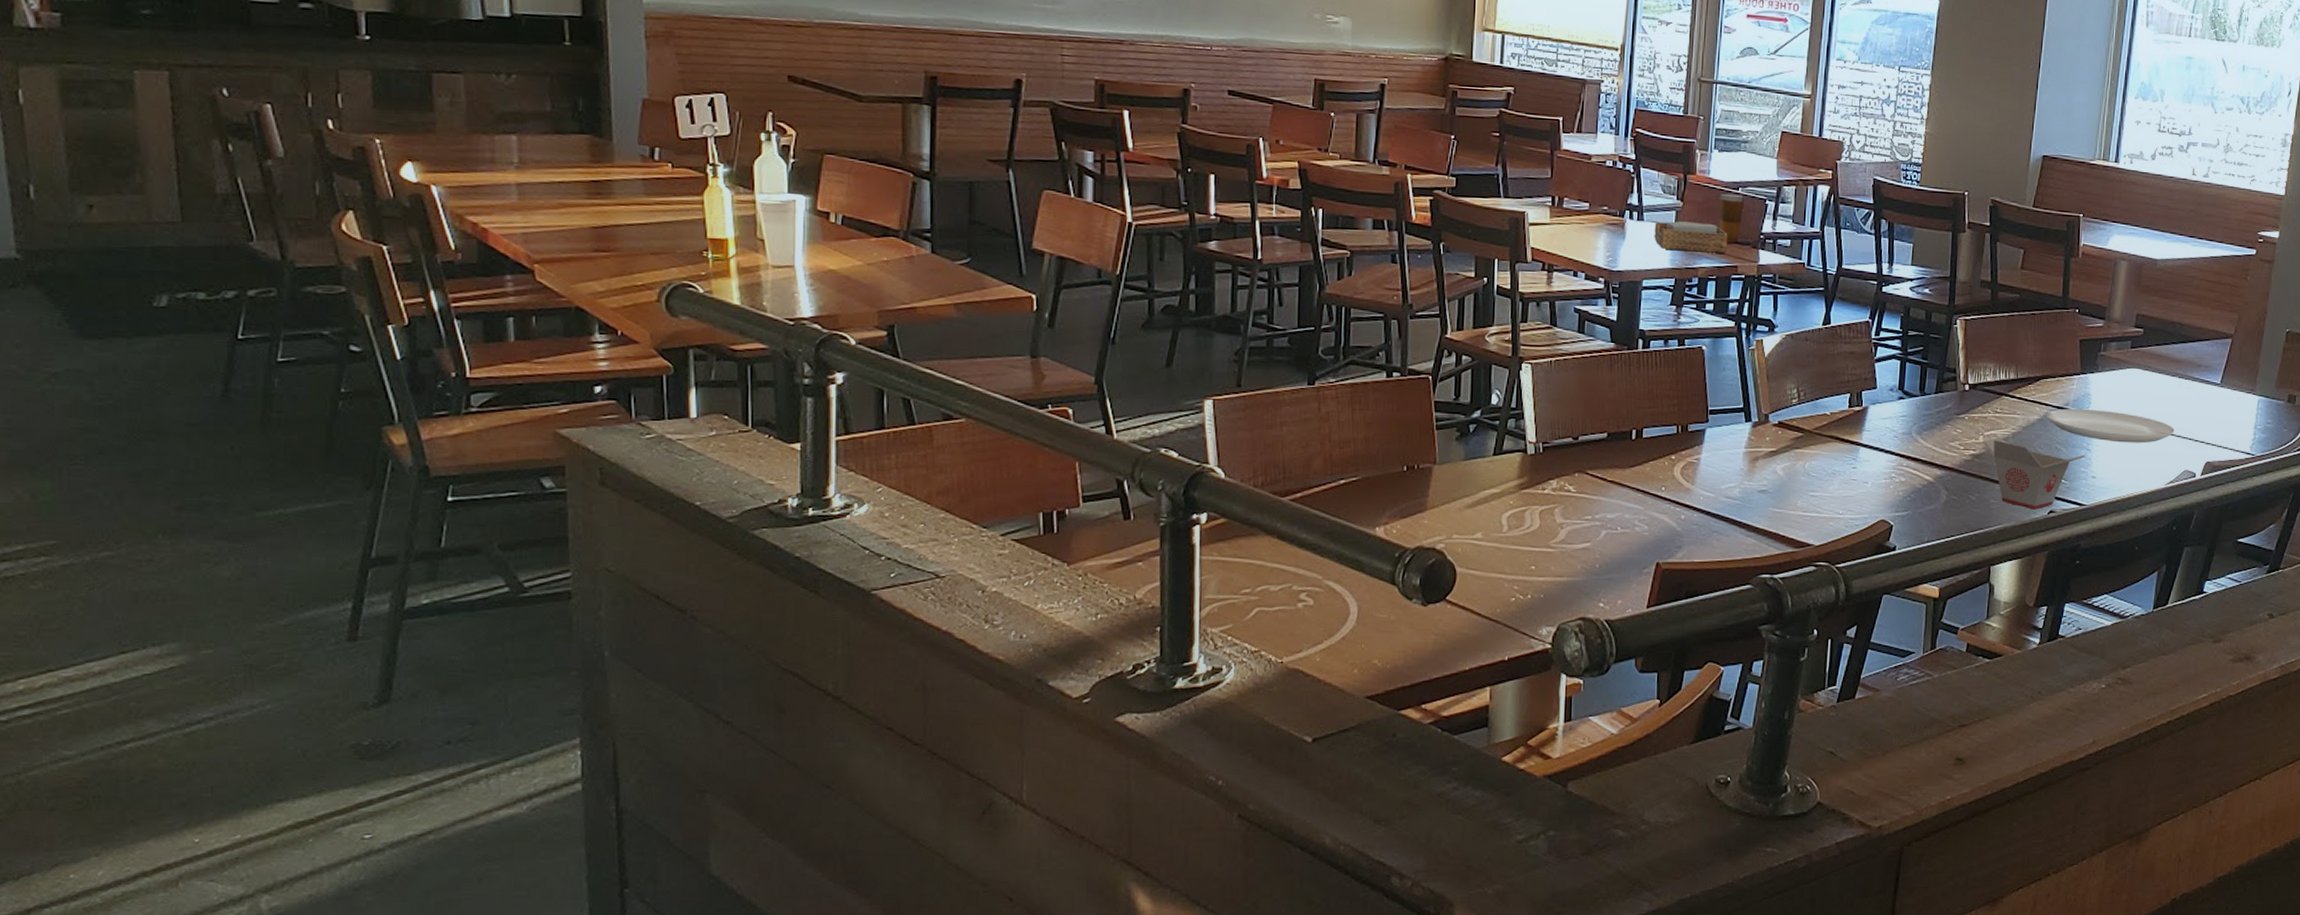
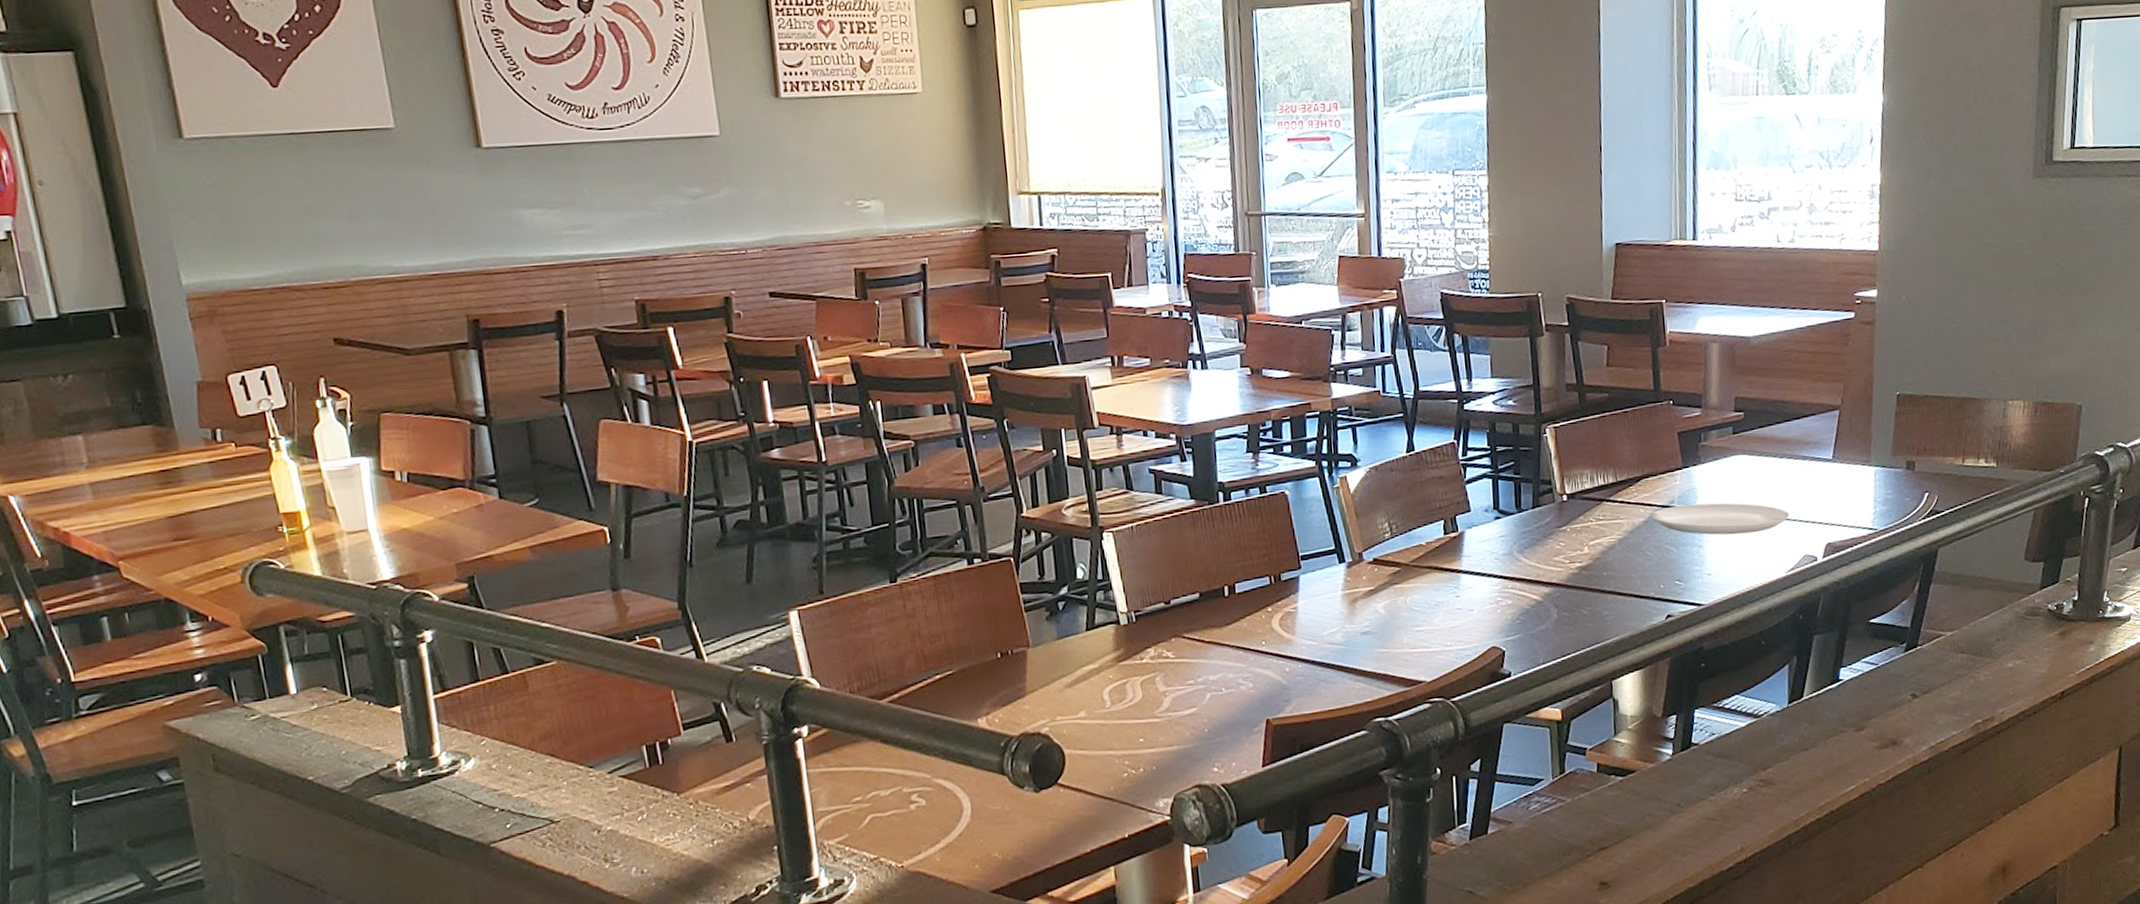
napkin holder: present [1654,221,1728,253] -> none [1220,362,1298,396]
beverage cup: present [1719,193,1744,244] -> none [1284,328,1309,382]
takeout container: present [1983,437,2085,510] -> none [1588,545,1698,617]

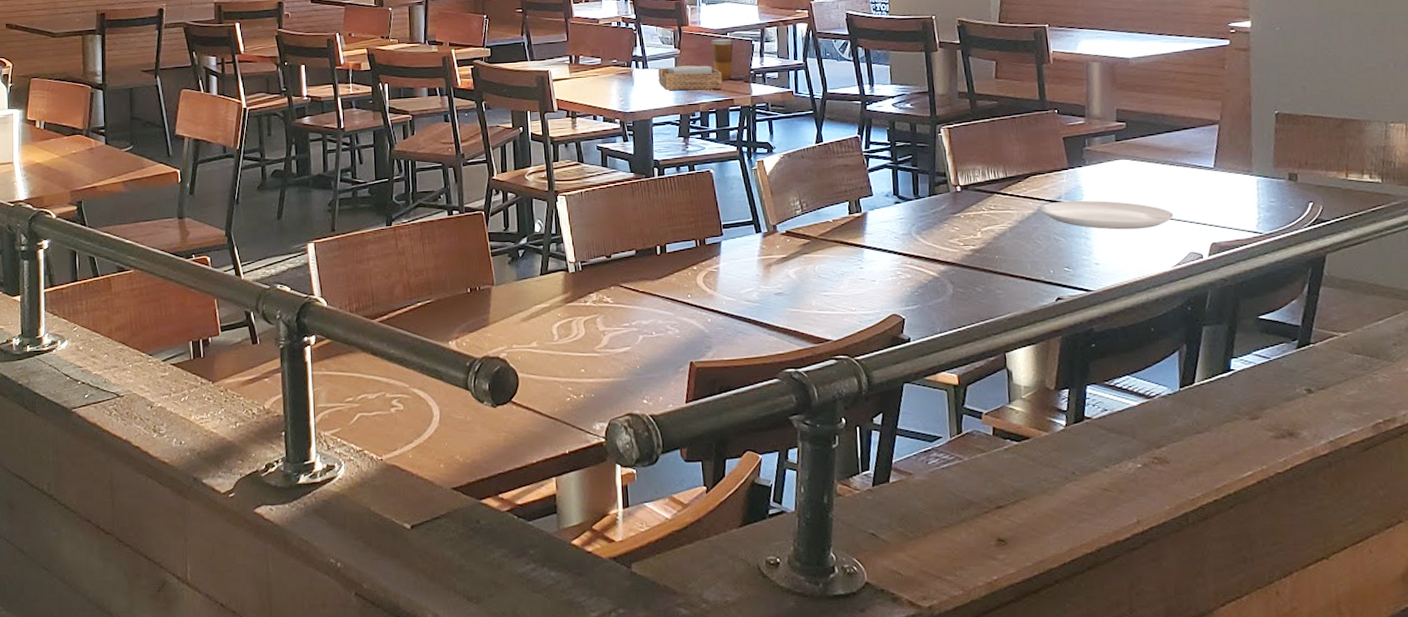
napkin holder: none [1220,362,1298,396] -> present [658,65,723,91]
beverage cup: none [1284,328,1309,382] -> present [712,38,733,81]

